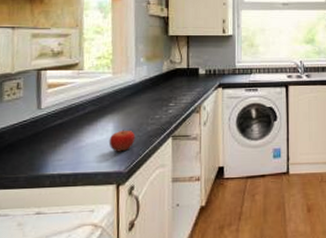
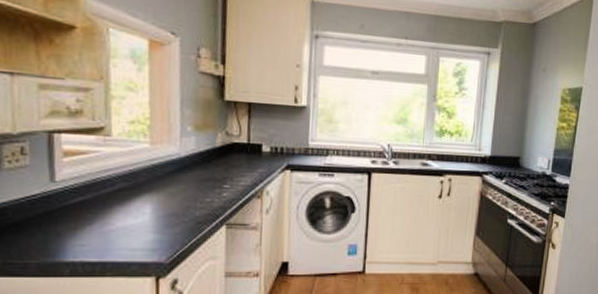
fruit: present [109,130,136,152] -> none [145,213,180,240]

